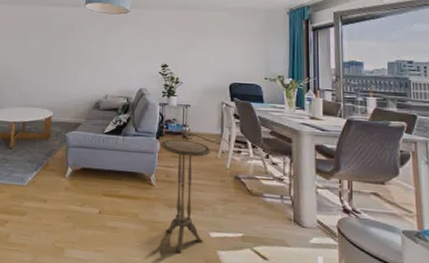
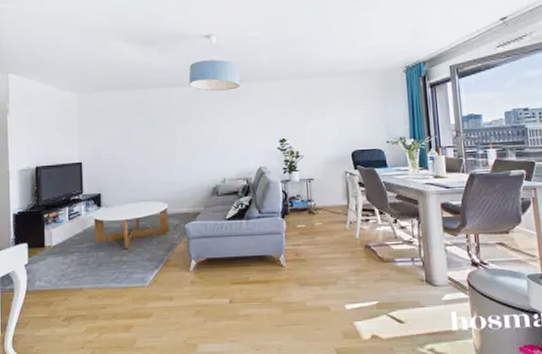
side table: present [160,139,210,253] -> none [286,215,339,330]

